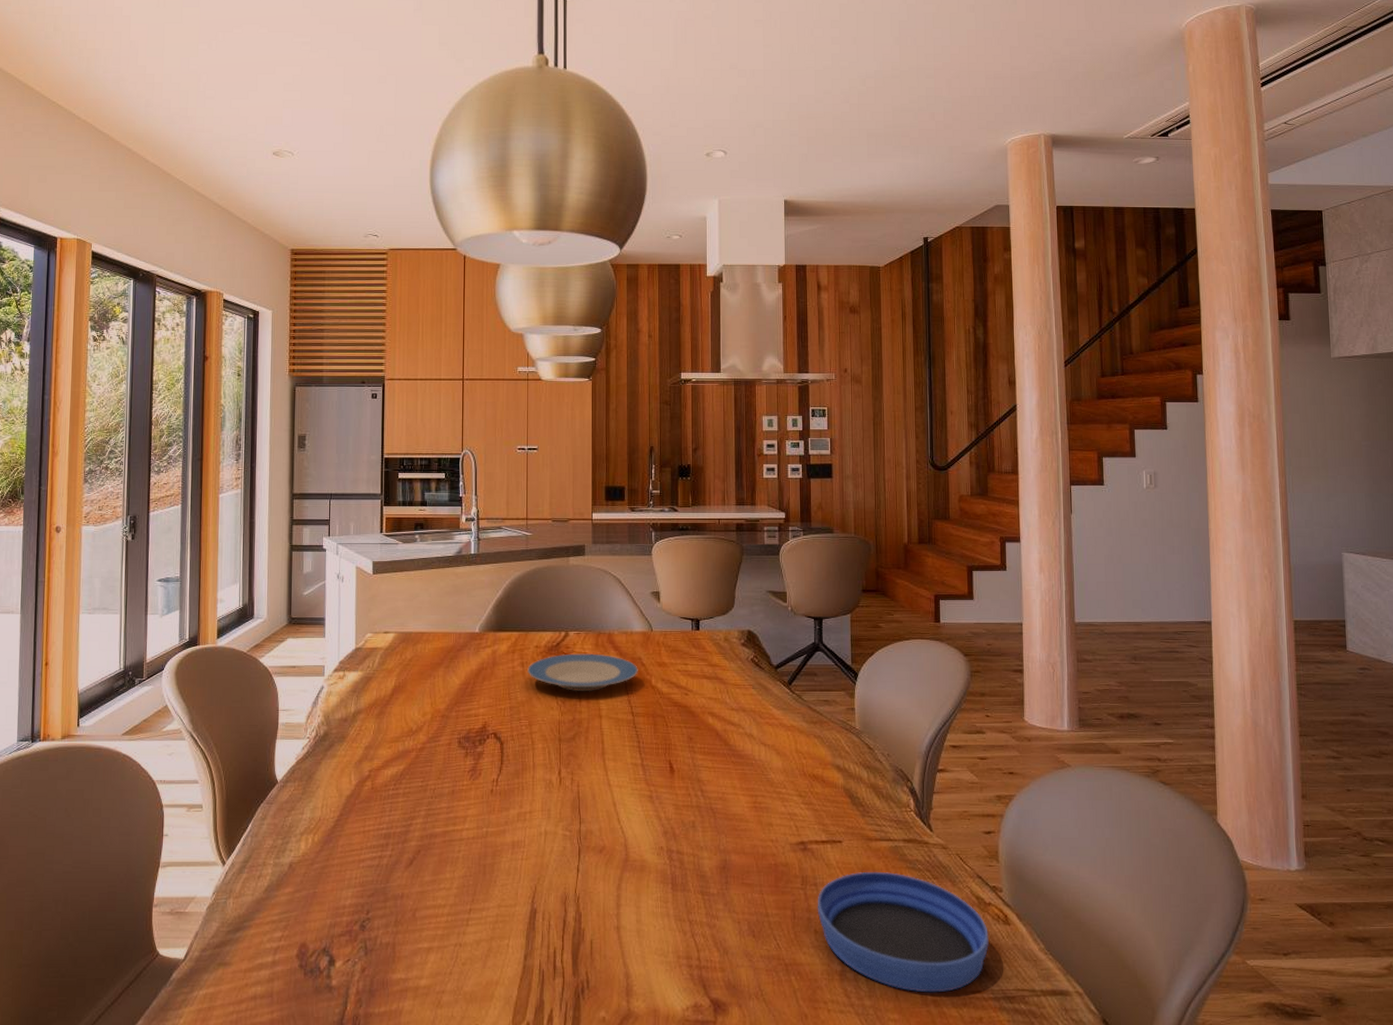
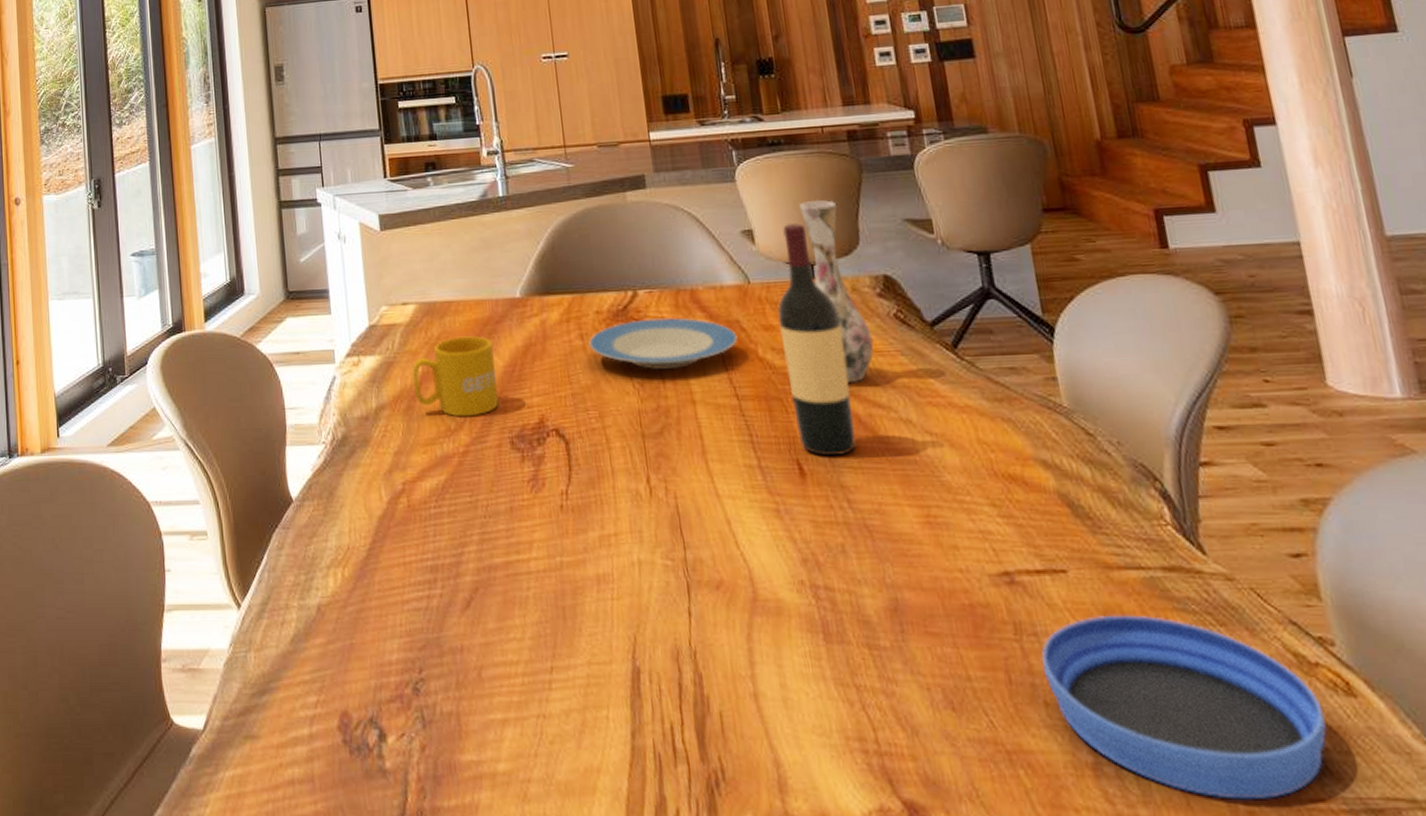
mug: none [386,660,453,722] -> present [412,336,500,417]
wine bottle: none [669,589,714,758] -> present [777,223,856,456]
vase: none [696,572,734,706] -> present [800,199,874,382]

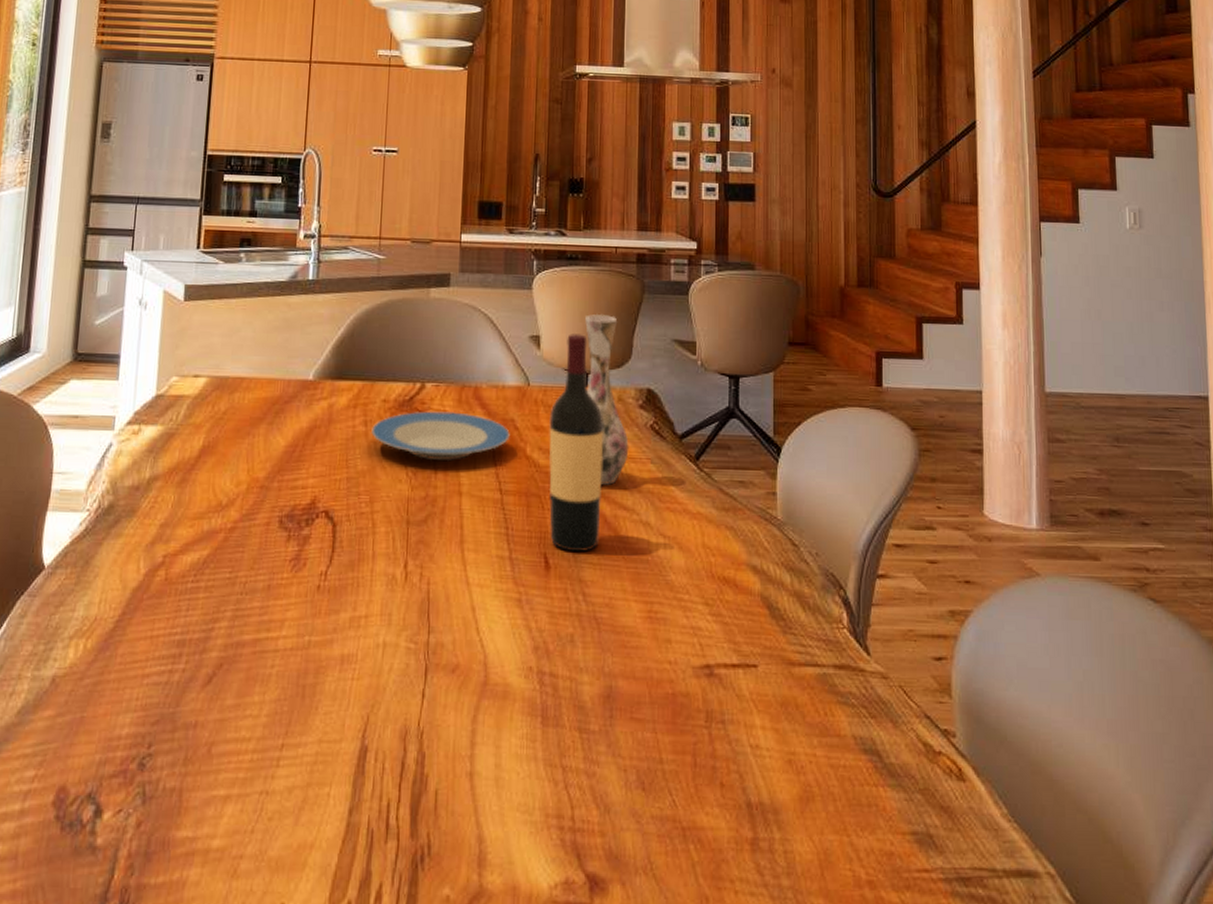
mug: present [412,336,500,417] -> none [191,413,278,494]
bowl: present [1041,614,1327,800] -> none [724,706,939,871]

